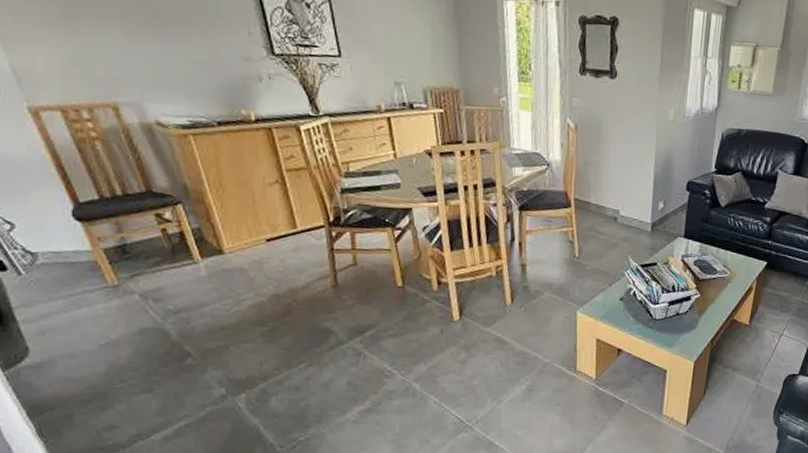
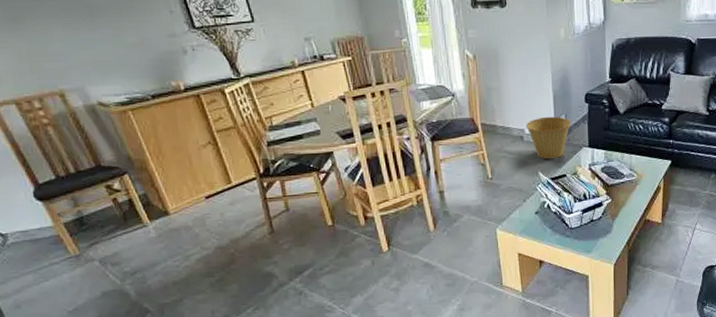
basket: none [621,200,670,246] -> present [526,116,572,160]

